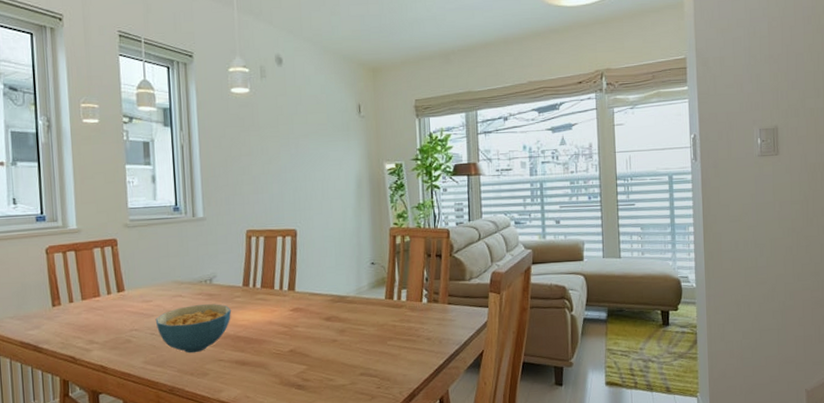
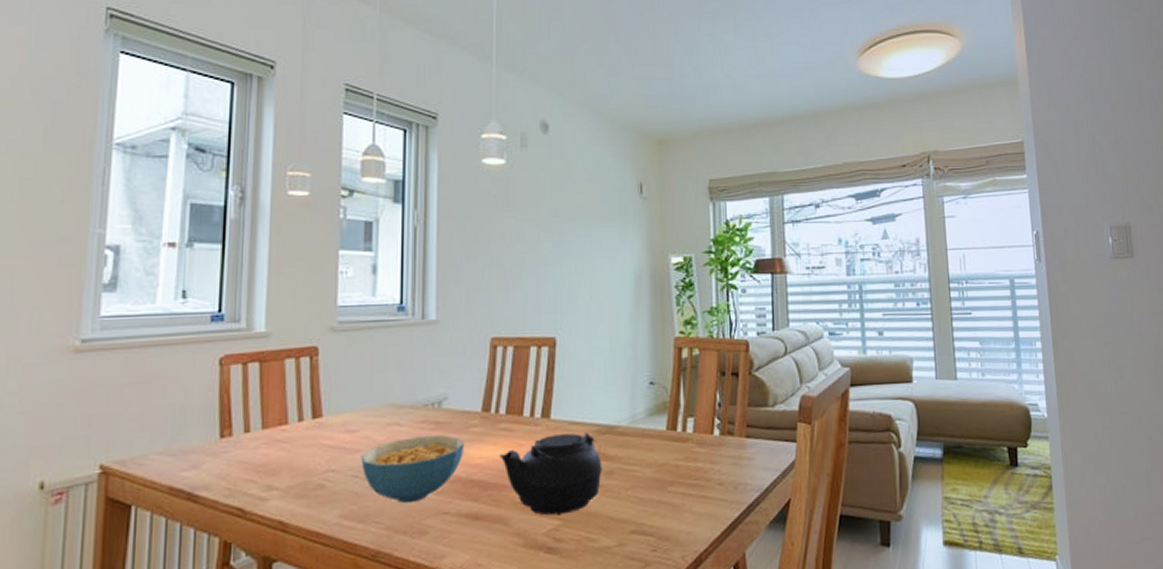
teapot: none [258,301,337,362] -> present [499,433,602,516]

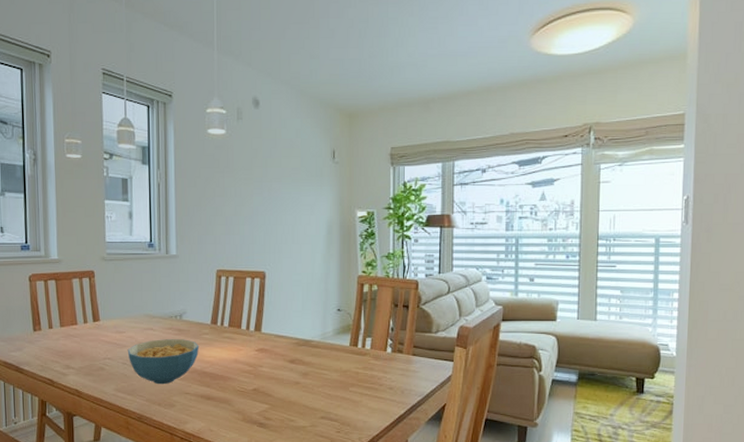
teapot: present [499,433,602,516] -> none [224,344,300,401]

